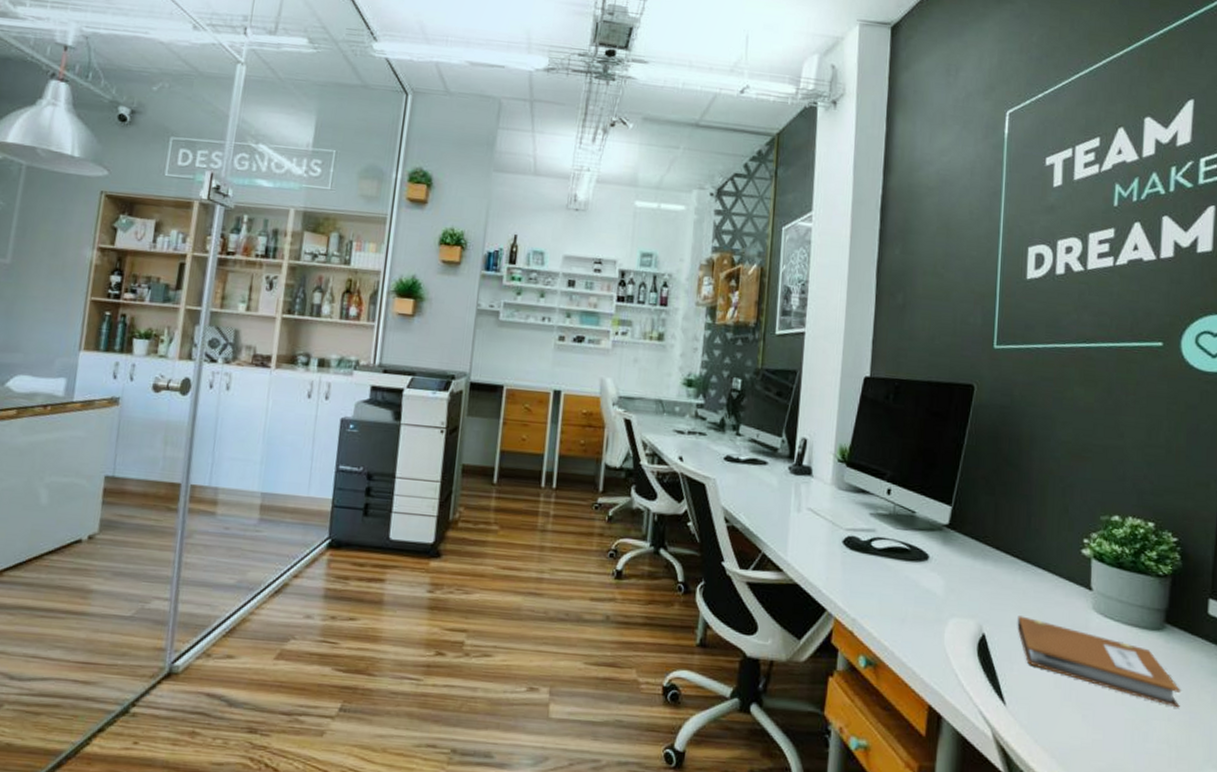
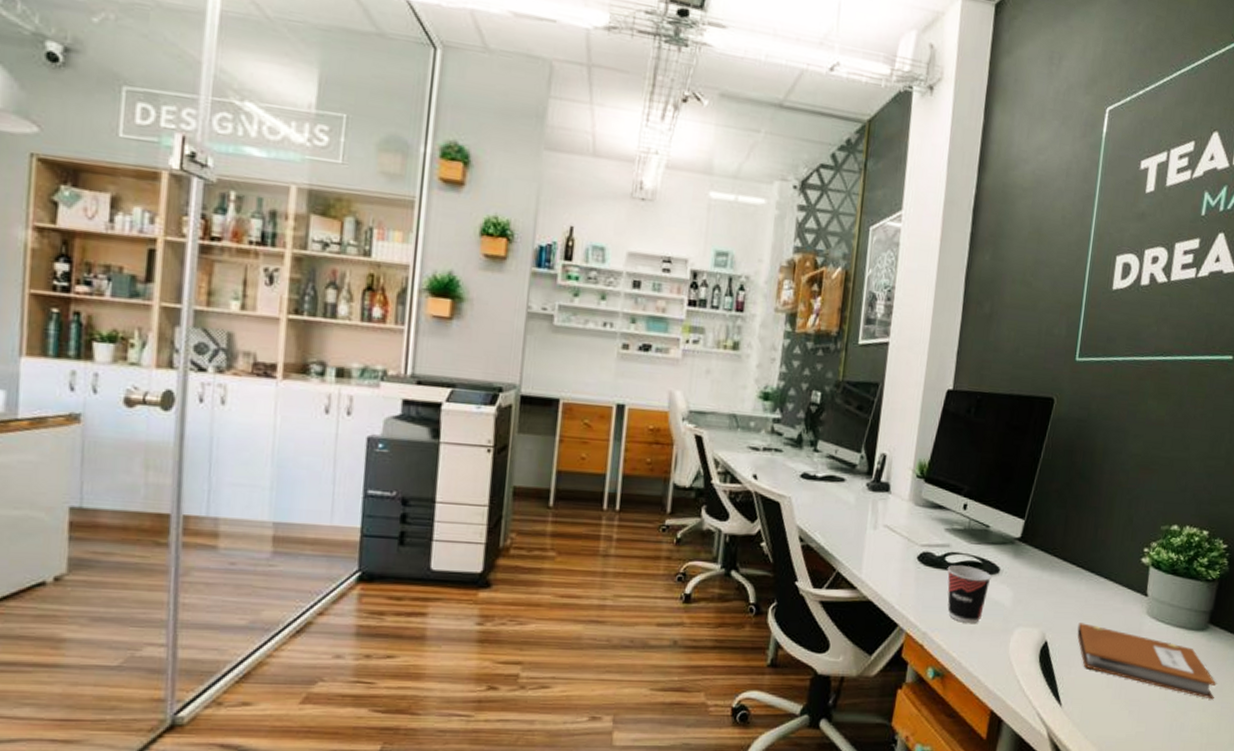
cup: none [873,550,920,612] -> present [947,565,991,624]

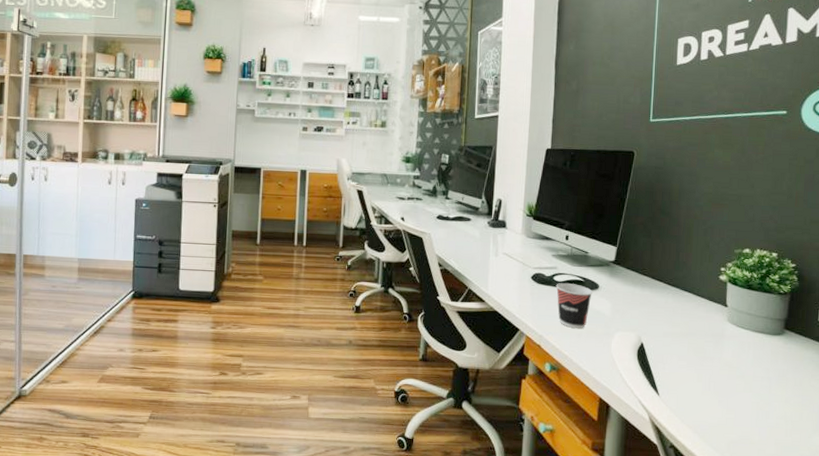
notebook: present [1077,623,1216,700] -> none [668,328,795,393]

